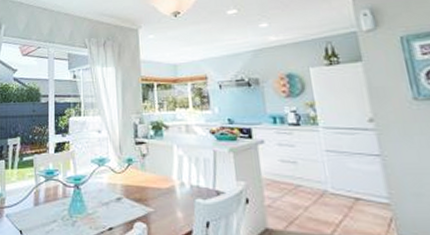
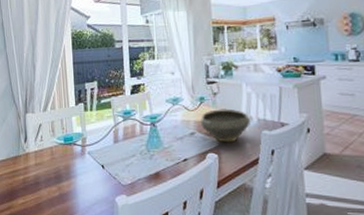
bowl: none [128,172,182,211] -> present [201,108,250,143]

